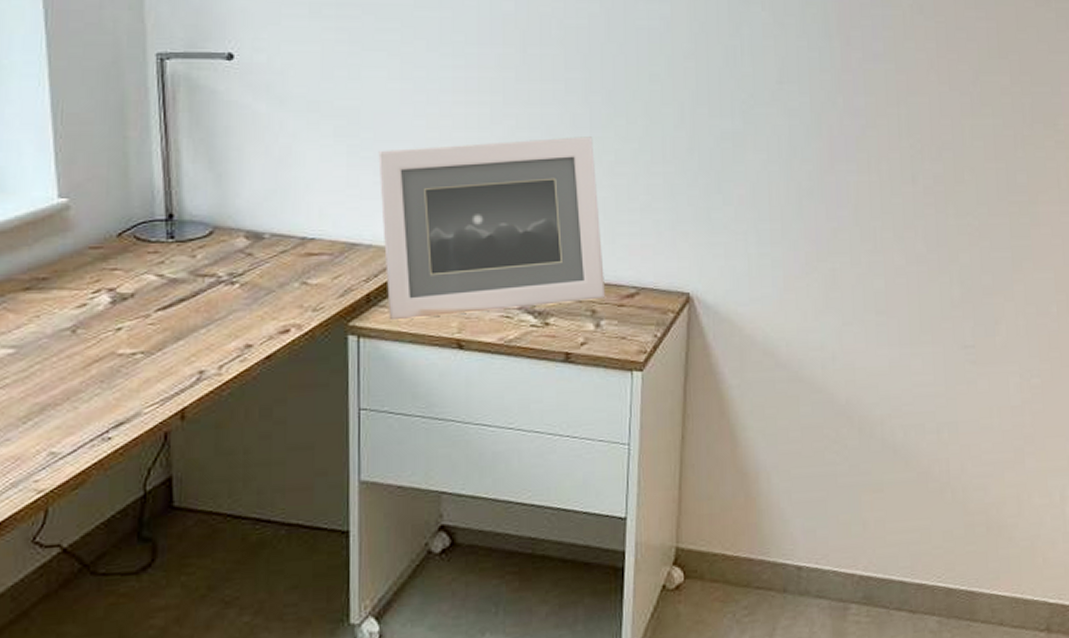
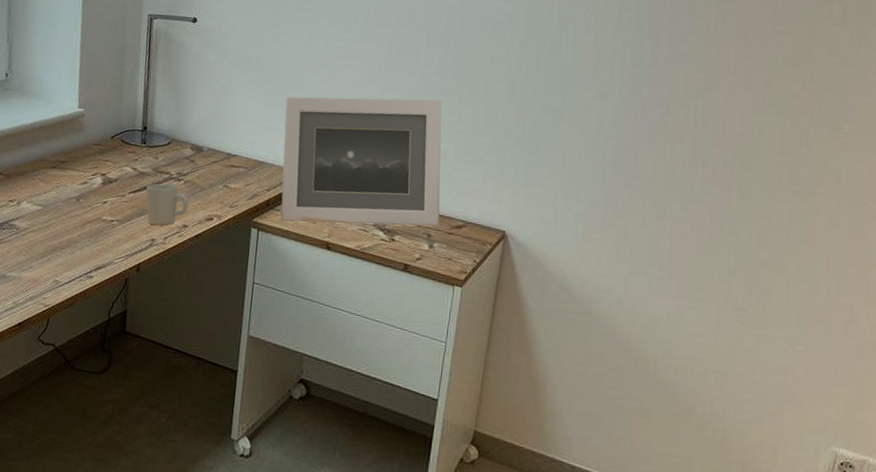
mug: none [182,289,250,351] -> present [146,183,189,226]

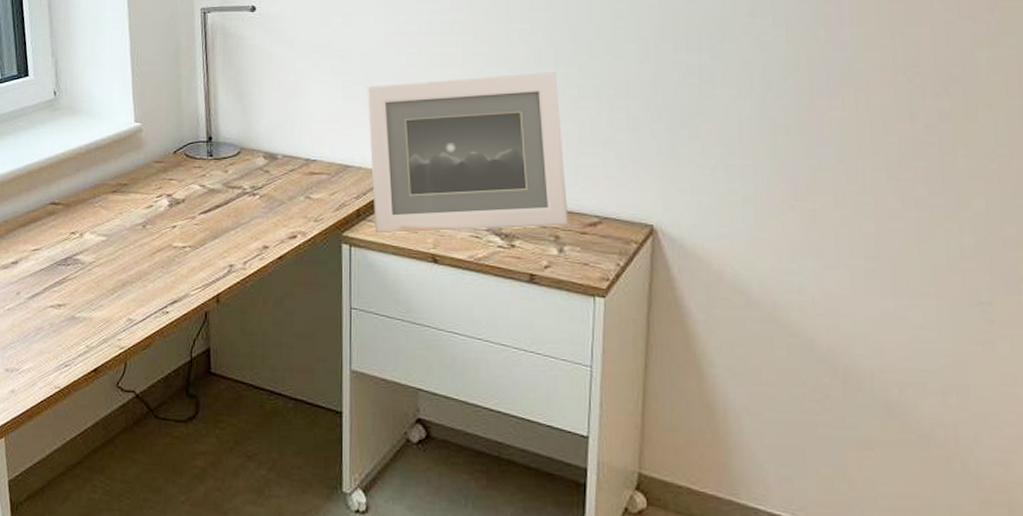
mug: present [146,183,189,226] -> none [218,199,267,248]

